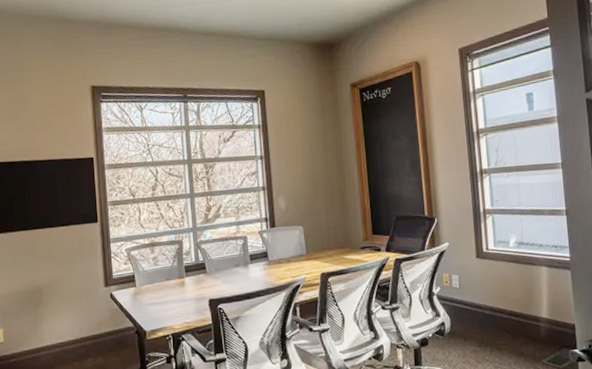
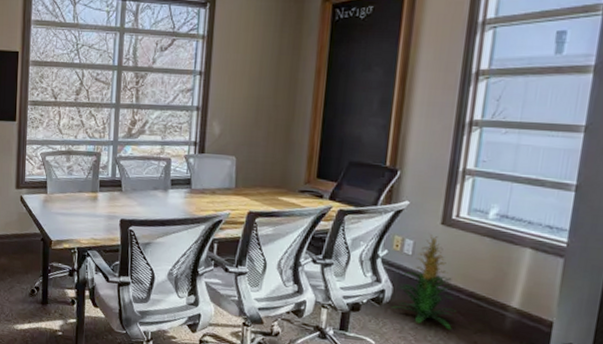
indoor plant: none [452,268,503,347] -> present [391,234,456,330]

